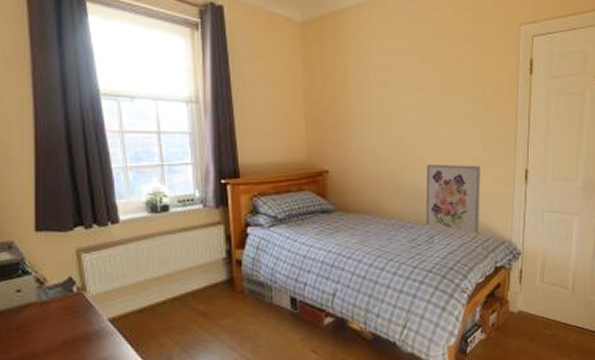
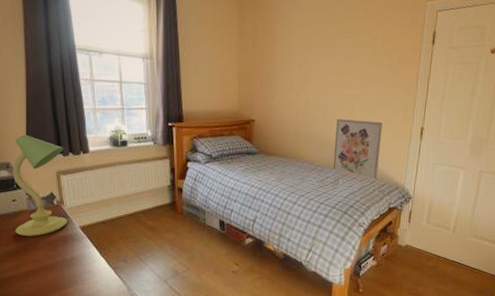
table lamp: none [16,204,92,337] -> present [12,134,68,236]

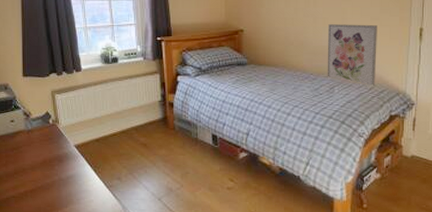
table lamp: present [12,134,68,236] -> none [10,56,63,156]

